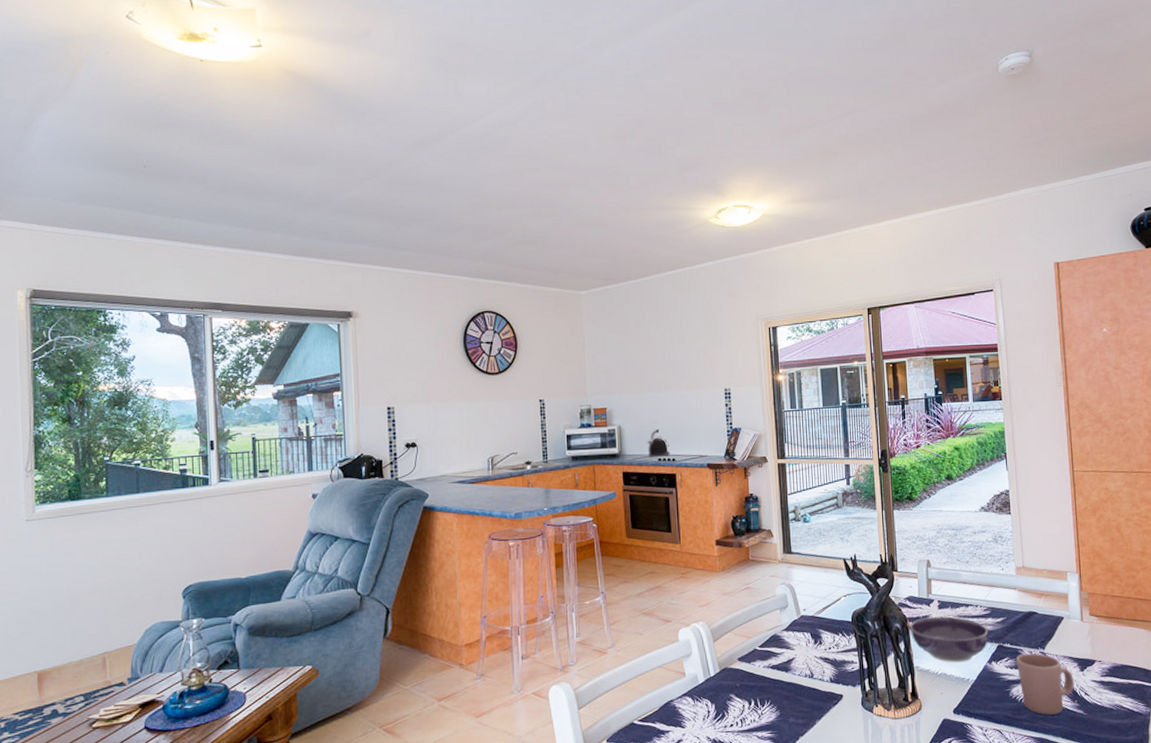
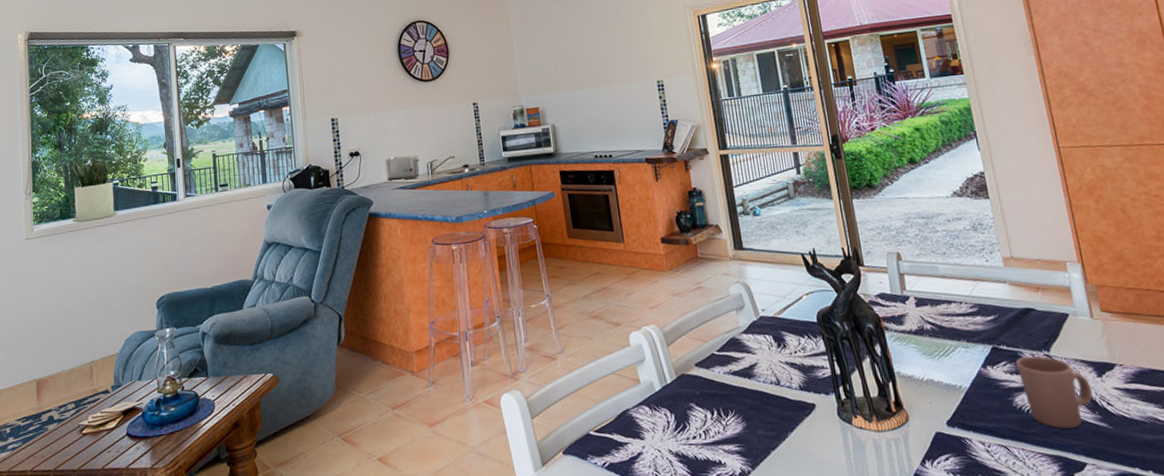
planter: none [82,436,140,505] -> present [71,158,118,223]
toaster: none [444,450,481,475] -> present [385,155,420,182]
kettle: present [647,430,671,457] -> none [582,126,607,155]
bowl: present [910,616,988,663] -> none [884,315,979,368]

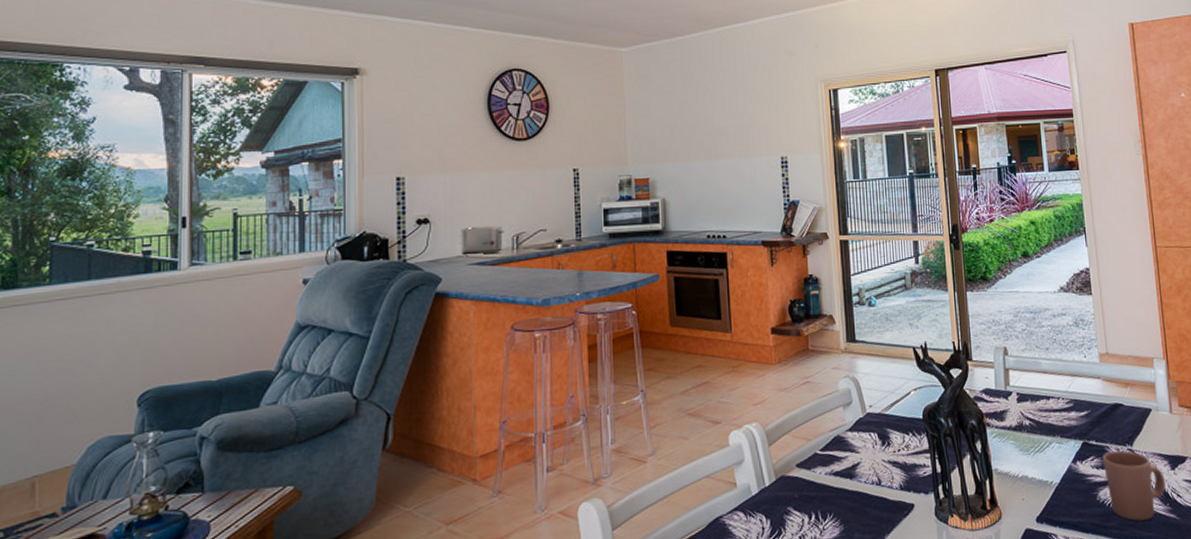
planter: present [71,158,118,223] -> none [19,212,91,295]

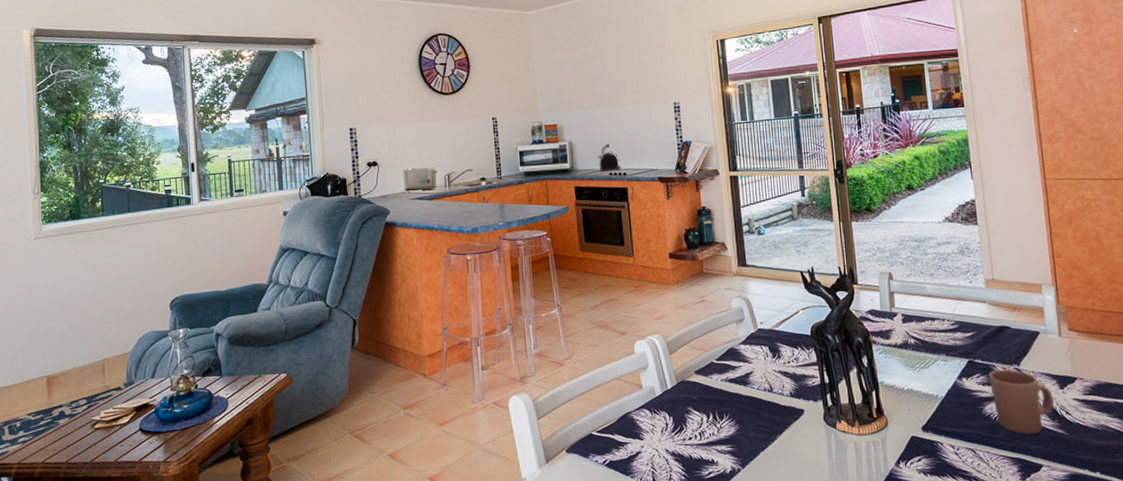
kettle: none [694,203,721,234] -> present [598,145,622,172]

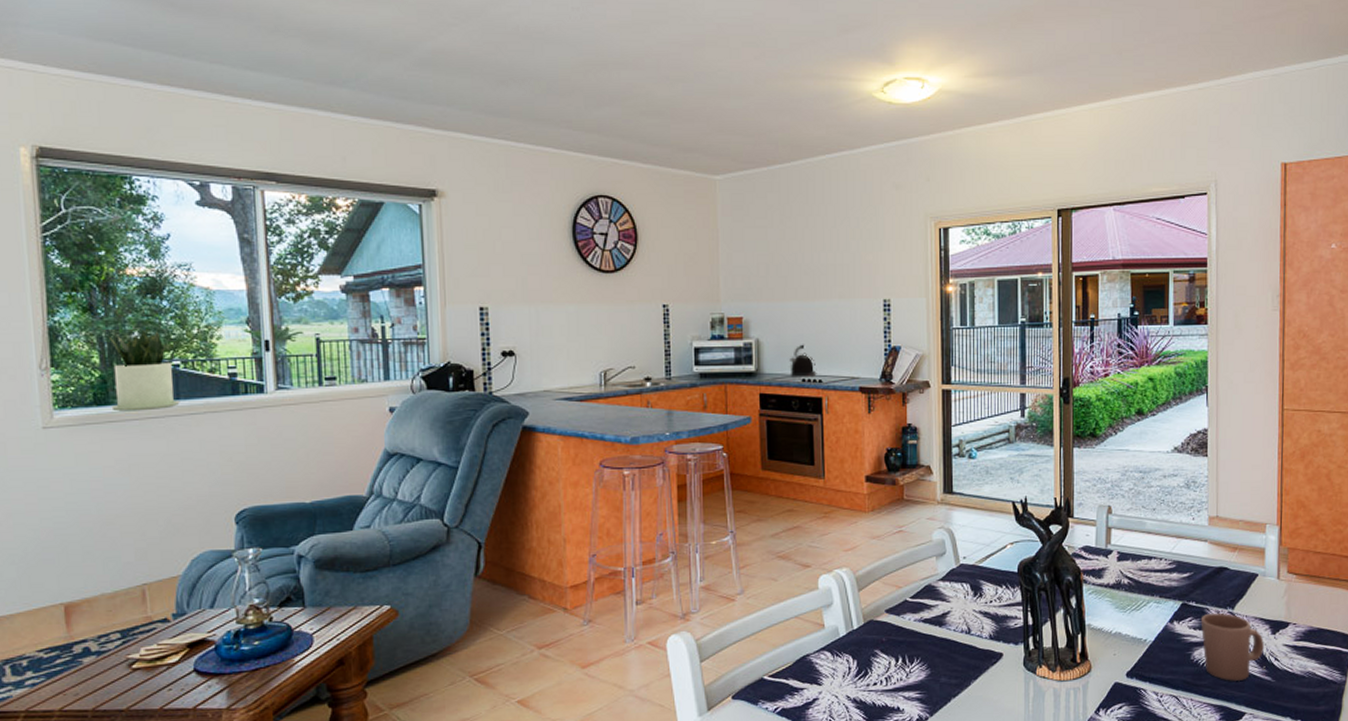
planter: none [80,160,131,224] -> present [108,331,180,412]
toaster: present [403,167,438,192] -> none [547,361,591,390]

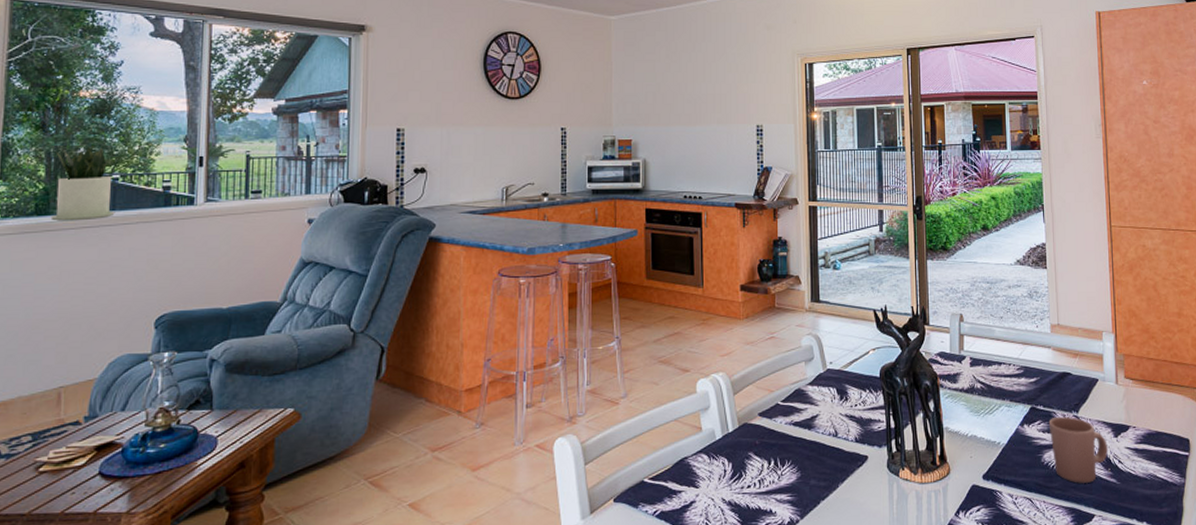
kettle: present [789,345,817,377] -> none [673,165,697,194]

